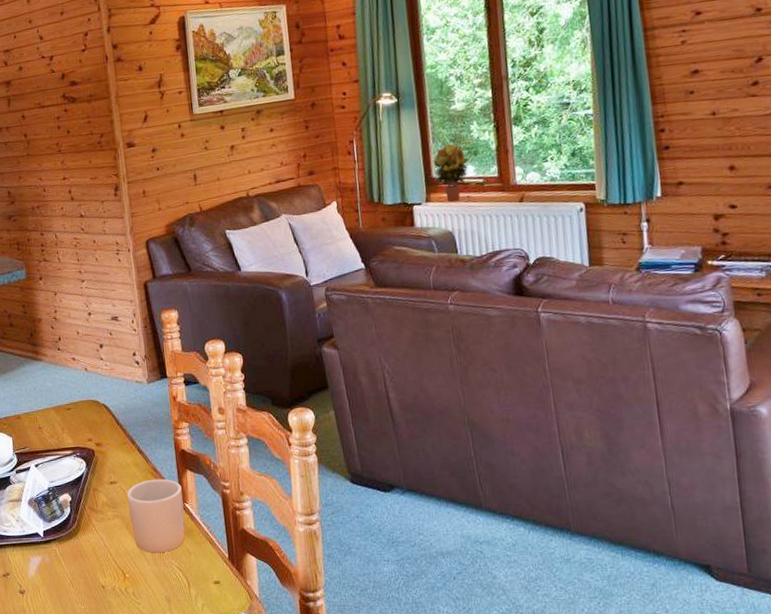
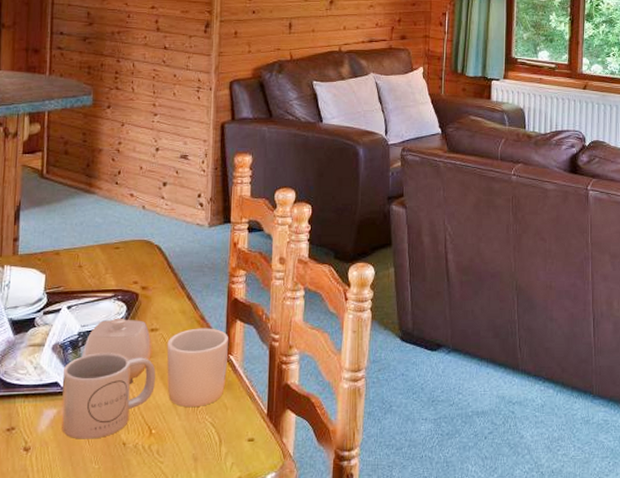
mug: none [40,505,122,583] -> present [61,353,156,439]
sugar bowl: none [54,473,116,534] -> present [81,318,153,385]
potted plant: present [433,143,470,203] -> none [514,29,546,82]

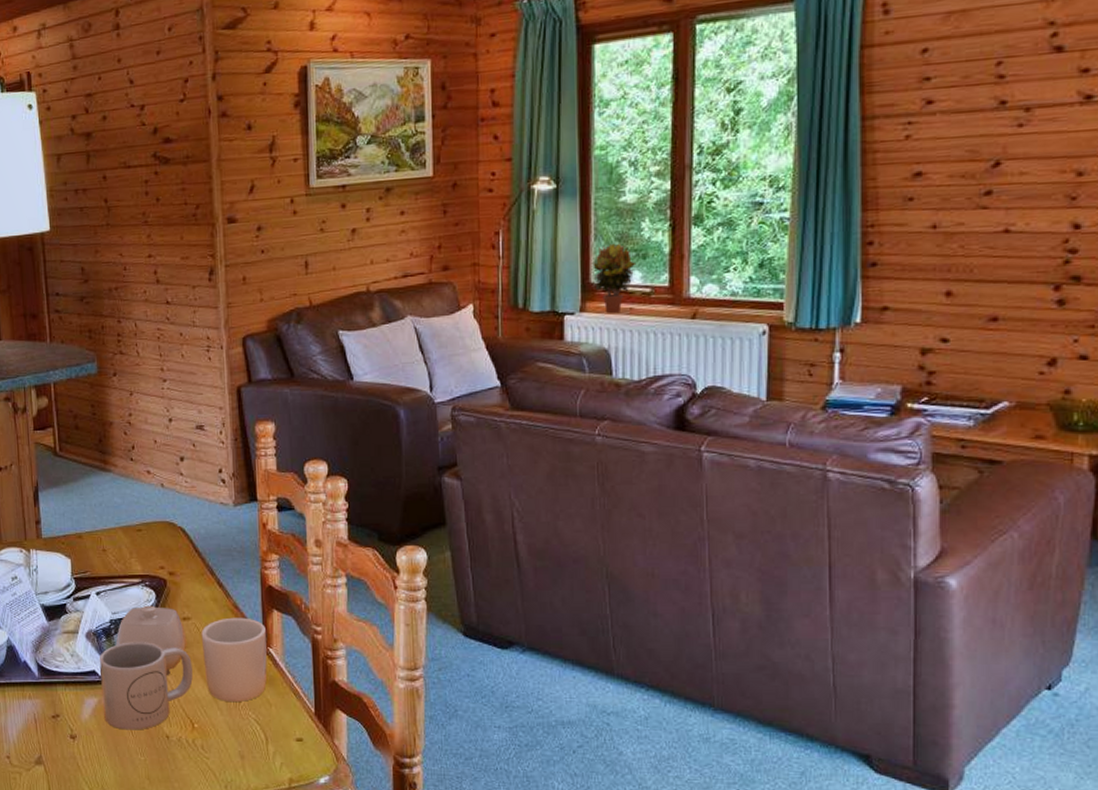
potted plant: none [514,29,546,82] -> present [593,243,637,314]

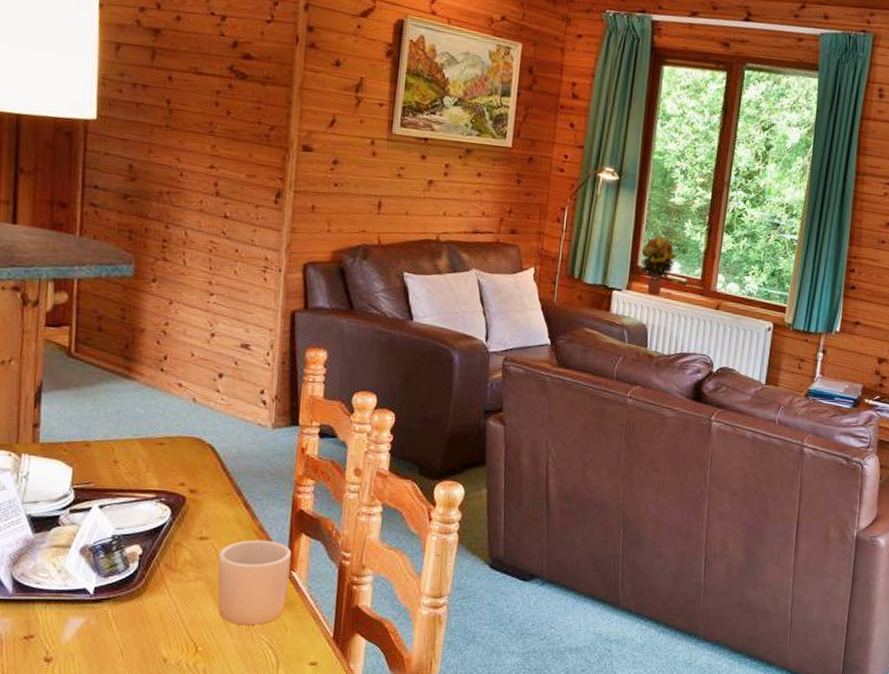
mug: present [99,642,193,730] -> none [90,559,204,653]
sugar bowl: present [115,605,187,676] -> none [115,522,202,597]

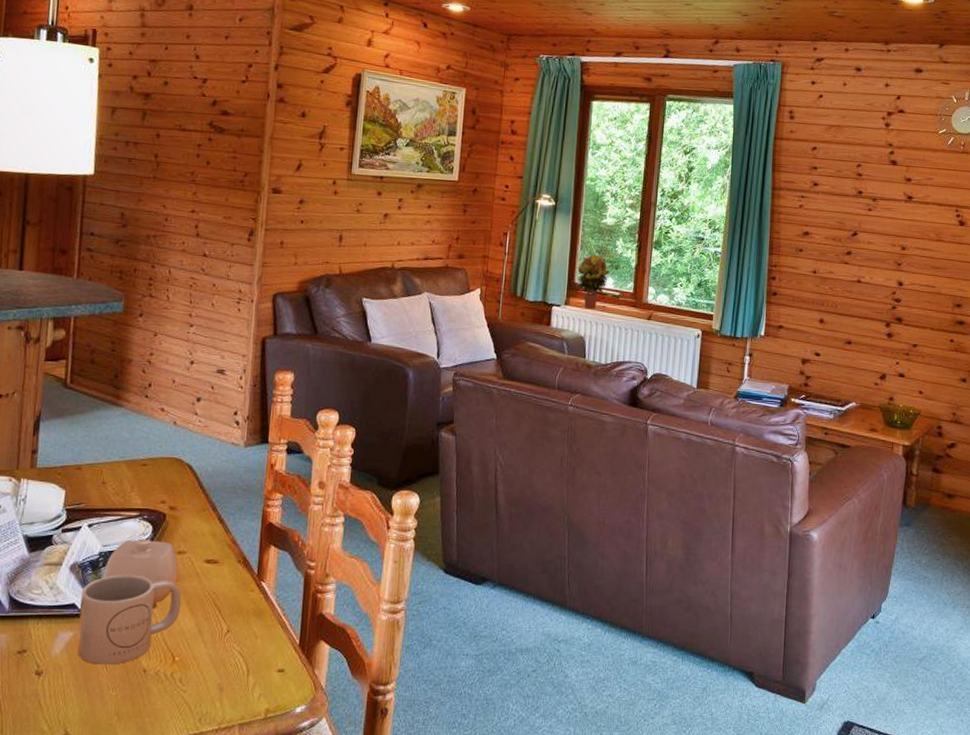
mug: none [90,559,204,653] -> present [77,575,182,665]
sugar bowl: none [115,522,202,597] -> present [102,538,180,610]
mug: present [217,539,291,626] -> none [193,552,261,635]

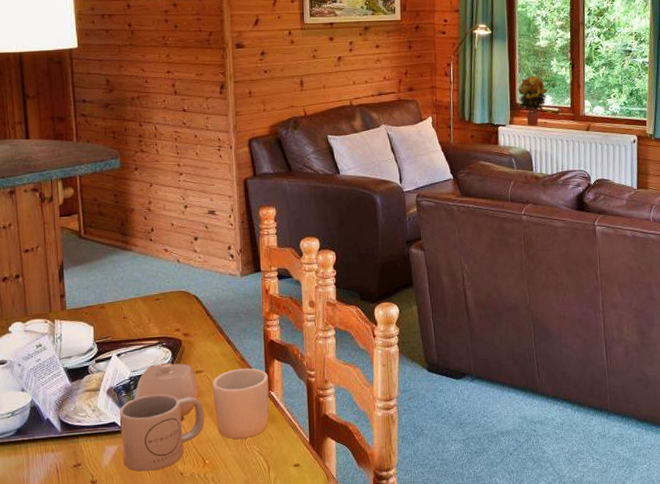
mug: none [193,552,261,635] -> present [212,368,270,440]

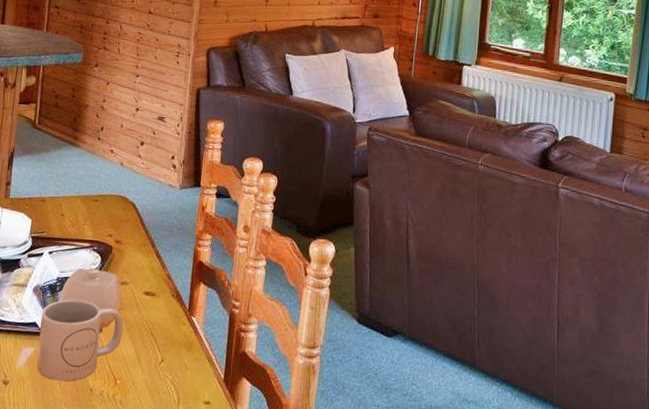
mug: present [212,368,270,440] -> none [133,286,192,364]
potted plant: present [518,75,548,126] -> none [487,15,521,70]

